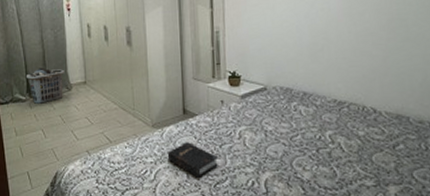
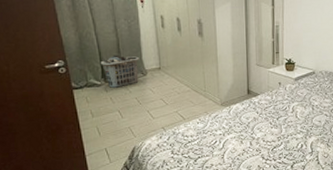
hardback book: present [167,142,218,178] -> none [234,116,275,144]

